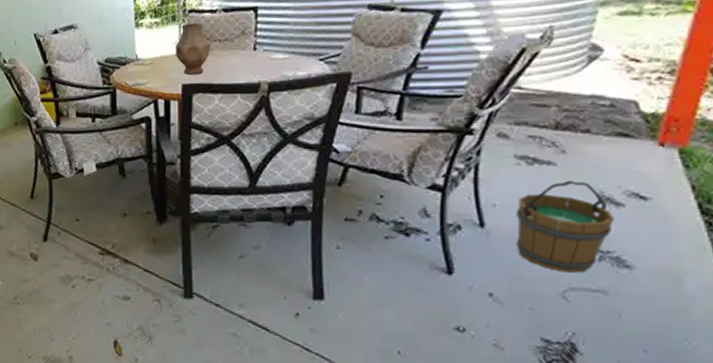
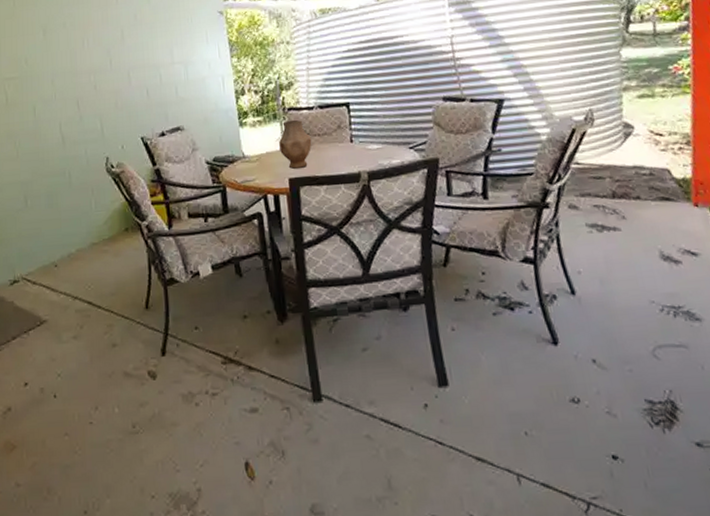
wooden bucket: present [516,180,615,273] -> none [597,243,678,331]

